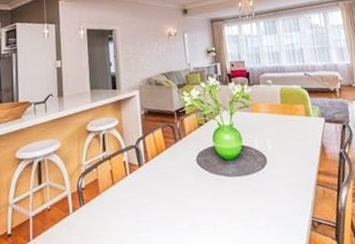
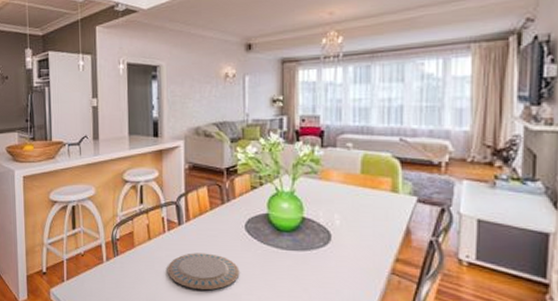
plate: none [131,189,196,227] -> present [167,253,240,290]

